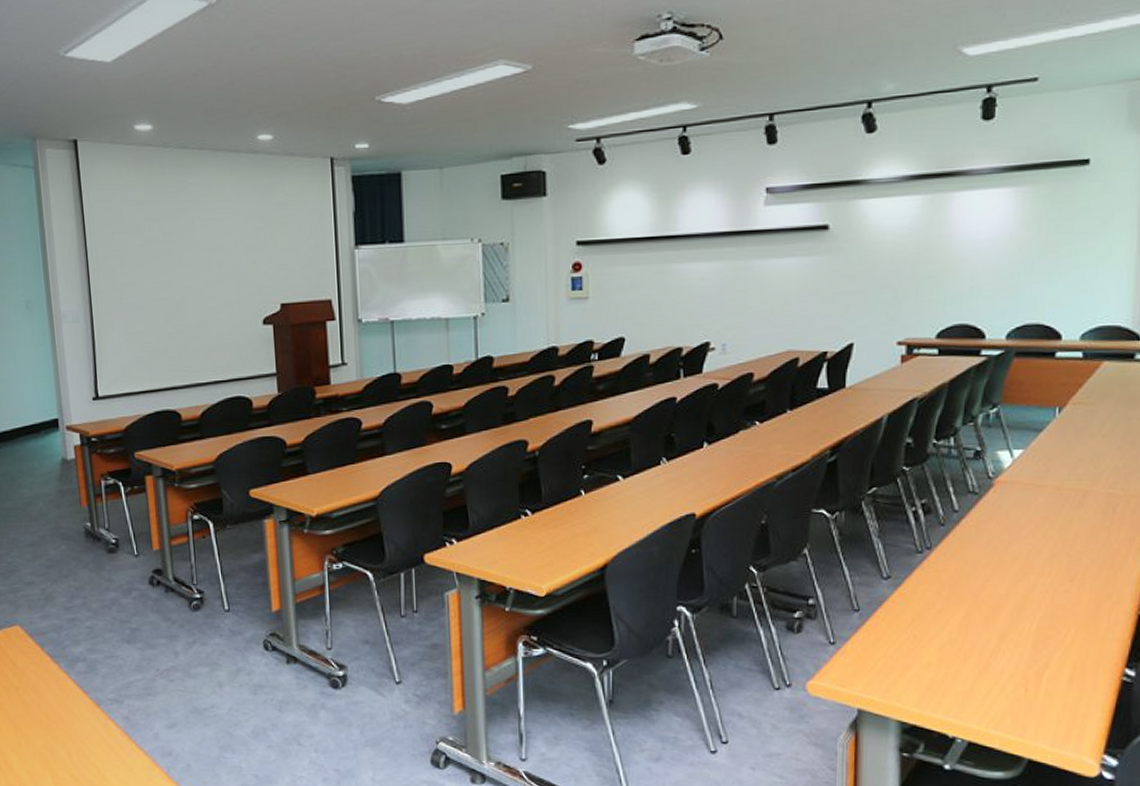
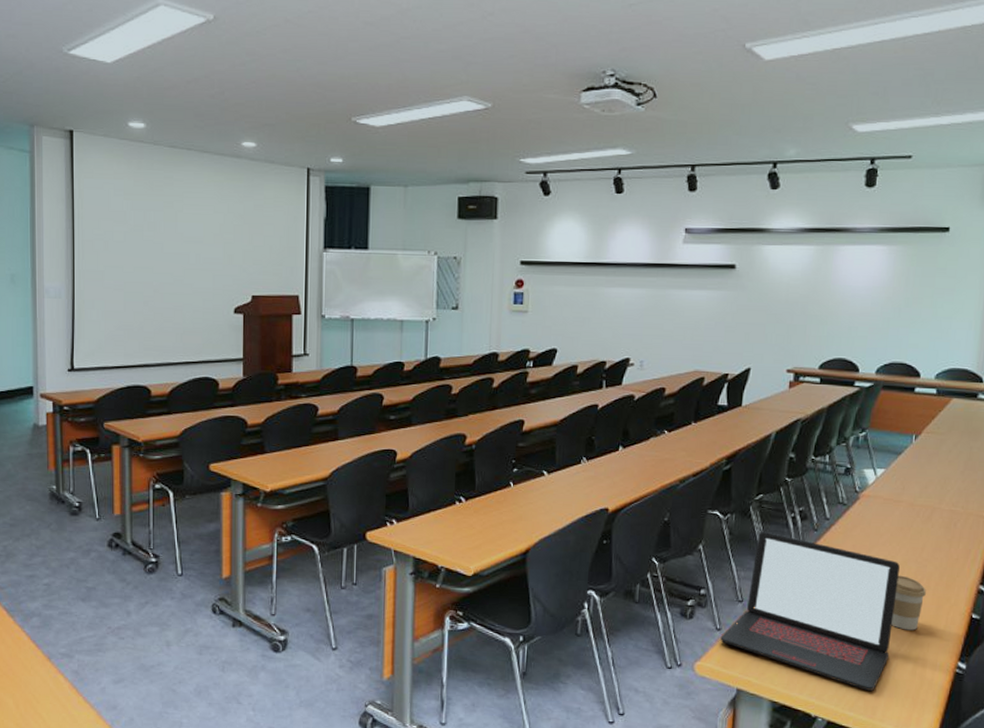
laptop: none [835,529,1047,706] -> present [720,531,900,691]
coffee cup: none [1040,571,1081,635] -> present [891,575,926,631]

